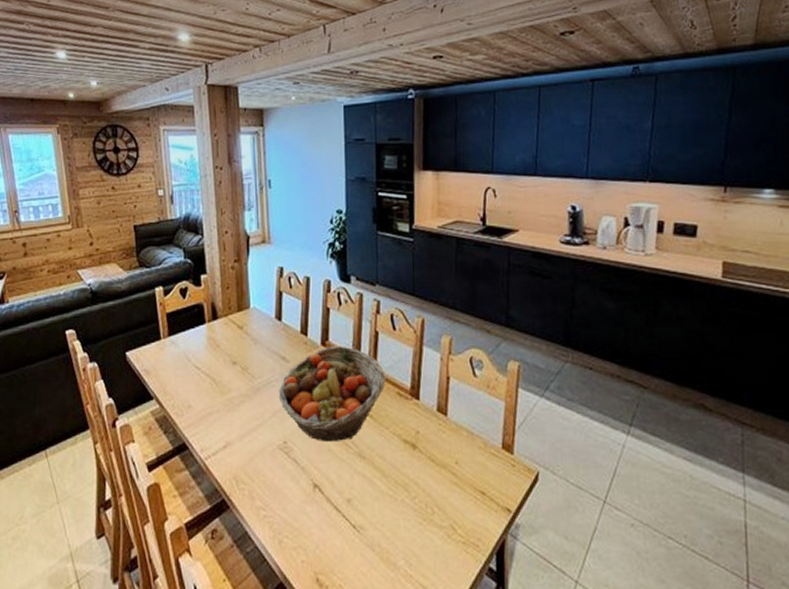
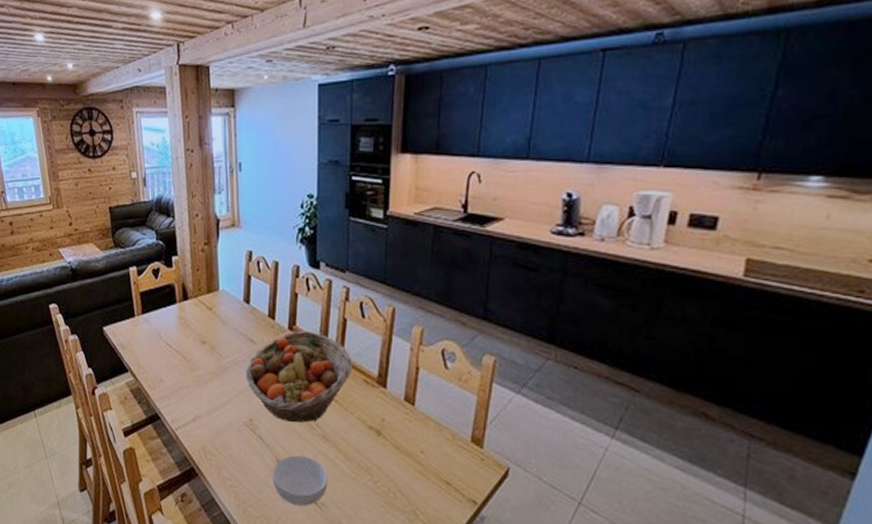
cereal bowl: none [308,477,366,531] -> present [272,455,328,506]

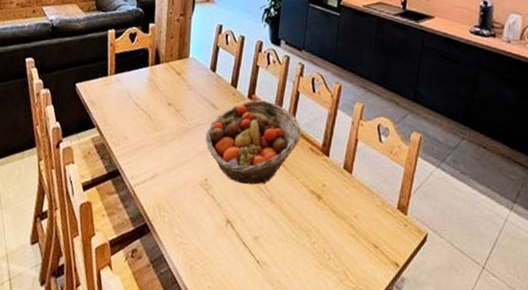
cereal bowl: present [272,455,328,506] -> none [220,215,271,265]

